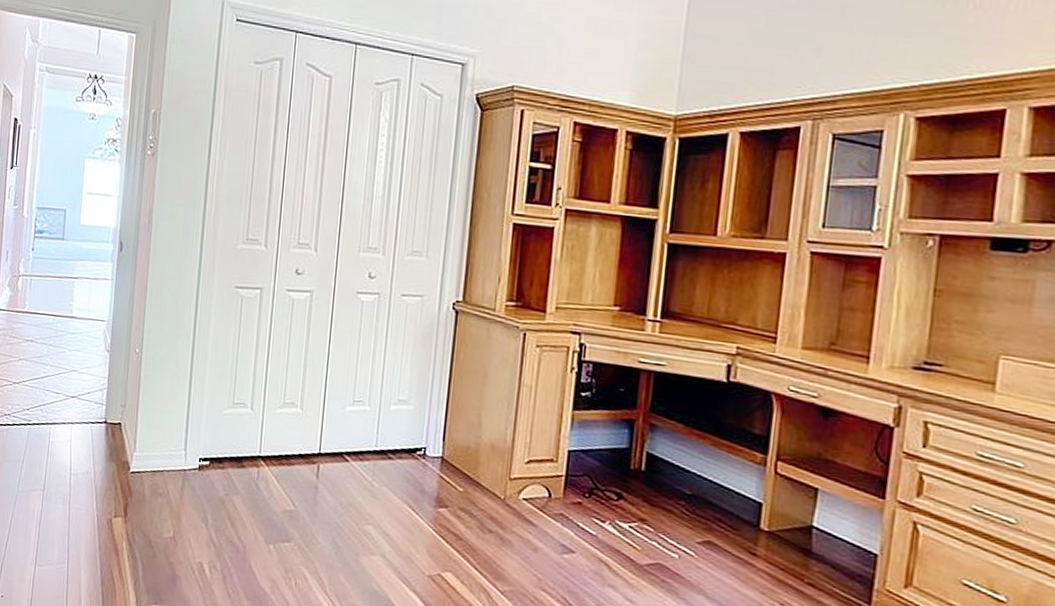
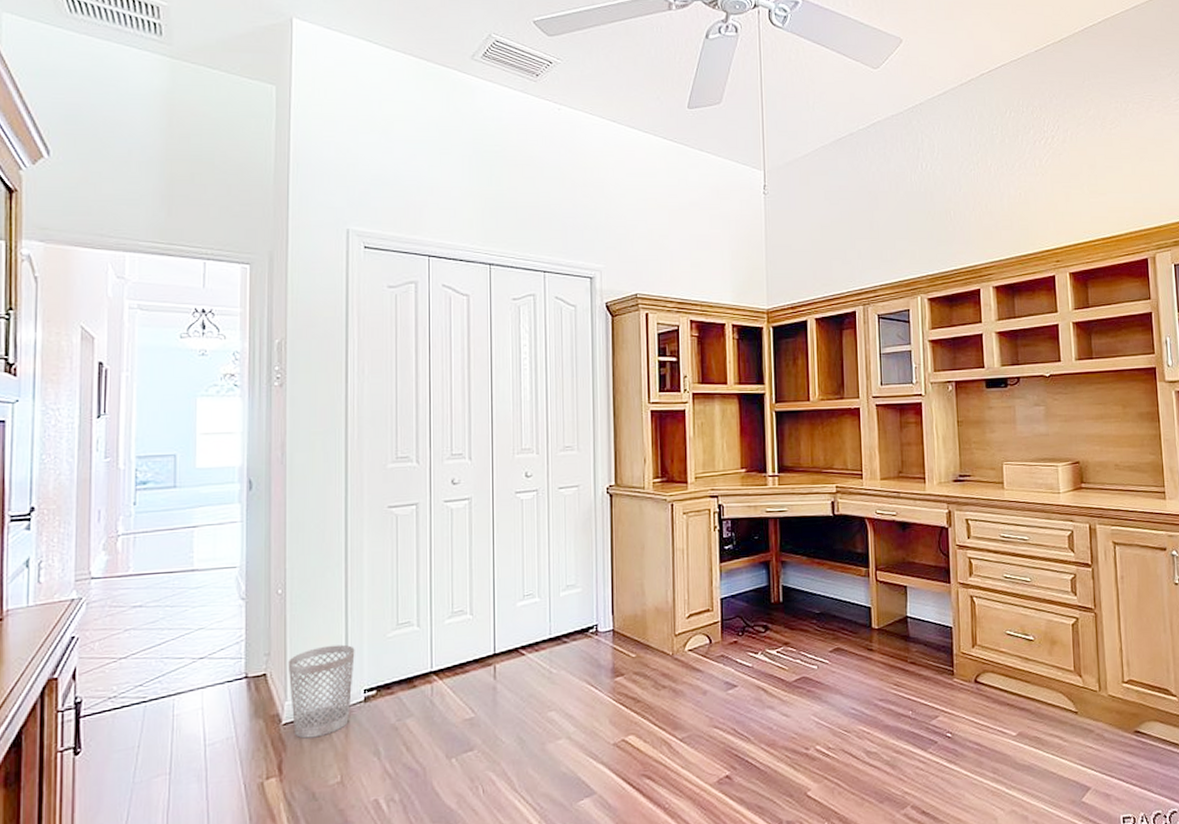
wastebasket: none [138,409,195,492] -> present [287,644,355,739]

